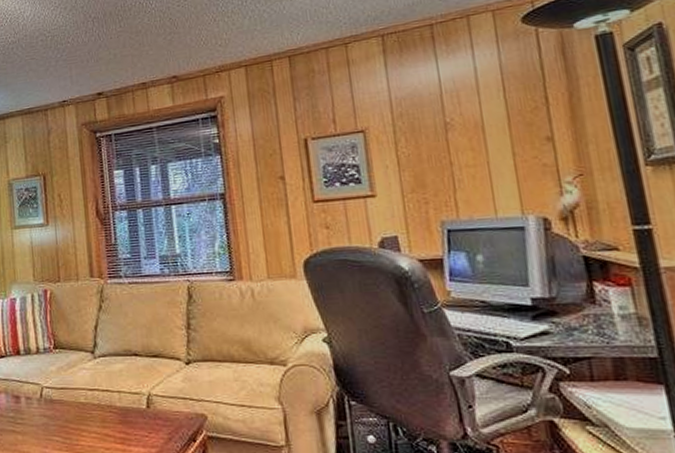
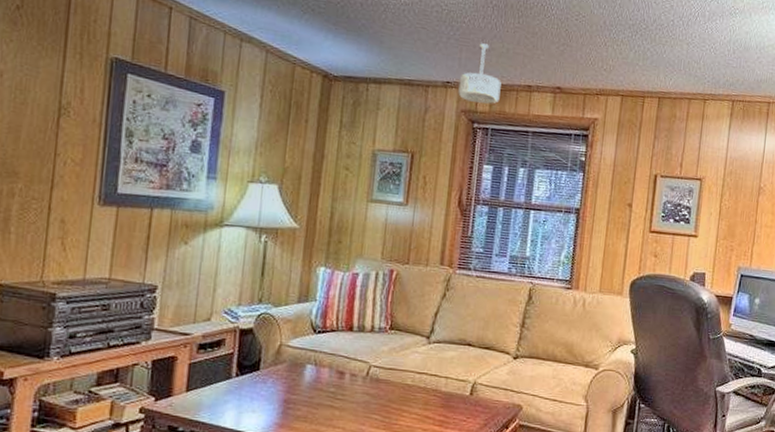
pendant light: none [74,55,117,114] -> present [458,43,502,104]

